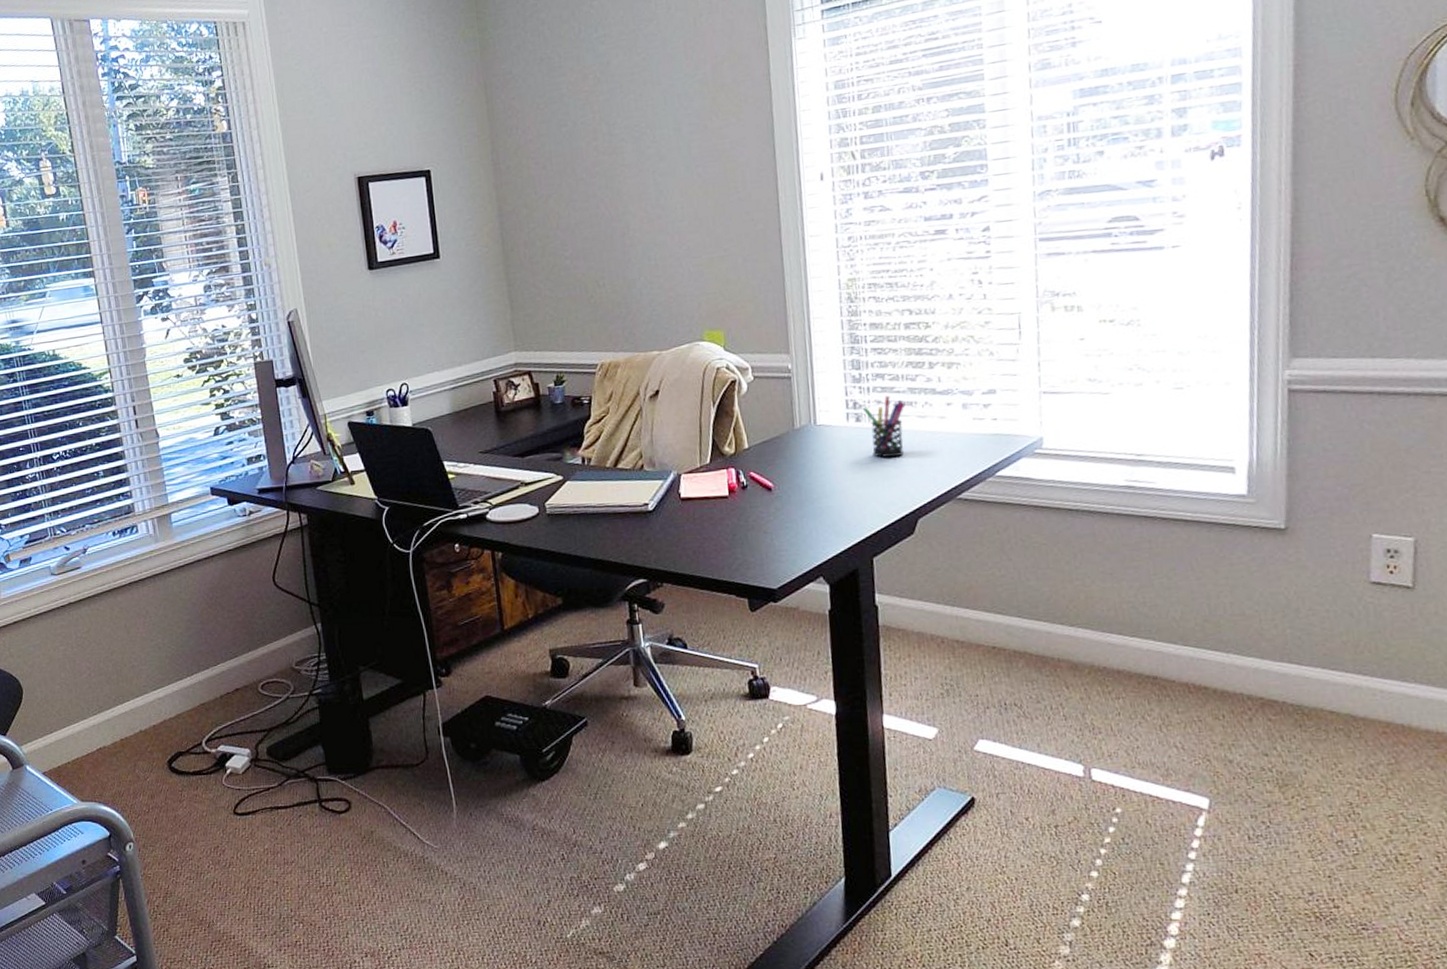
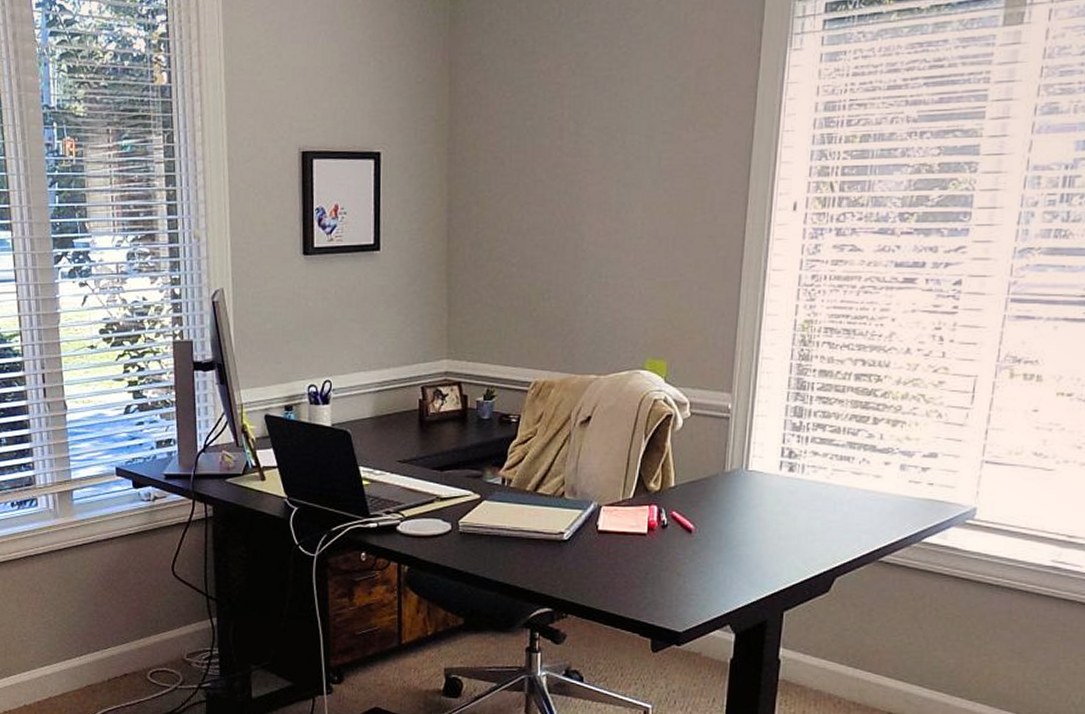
pen holder: present [862,395,906,458] -> none [797,447,843,511]

